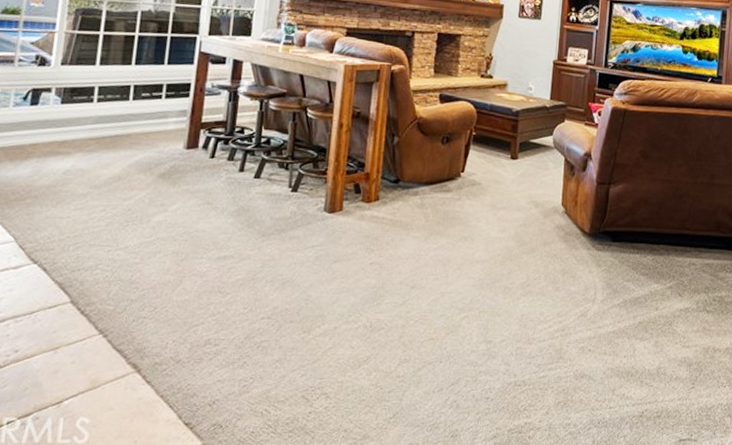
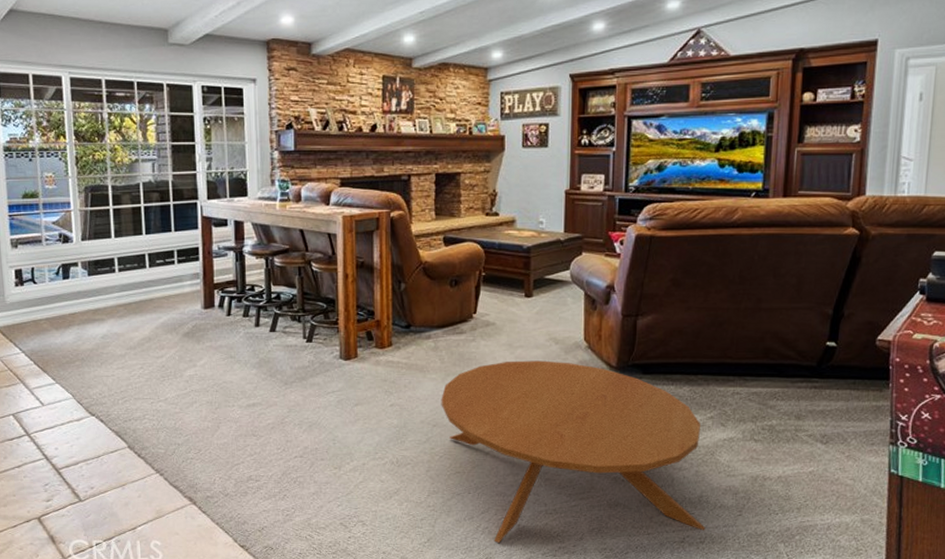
coffee table: none [421,222,662,418] -> present [441,360,706,543]

